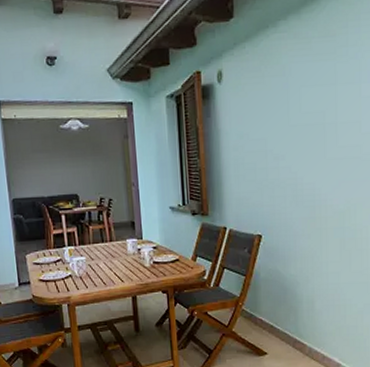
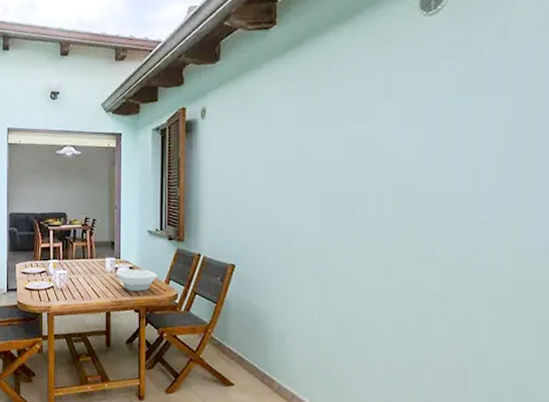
bowl: none [138,248,183,273] -> present [115,269,157,292]

